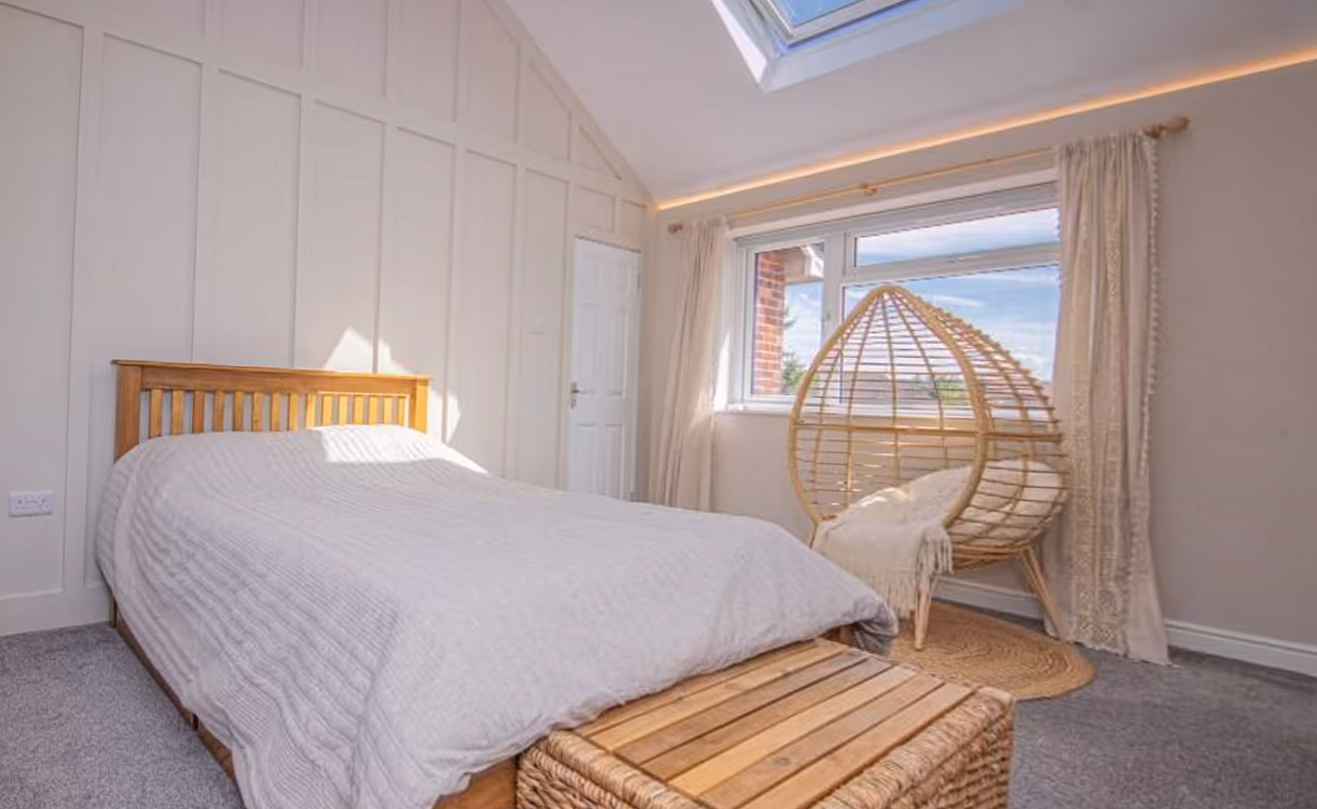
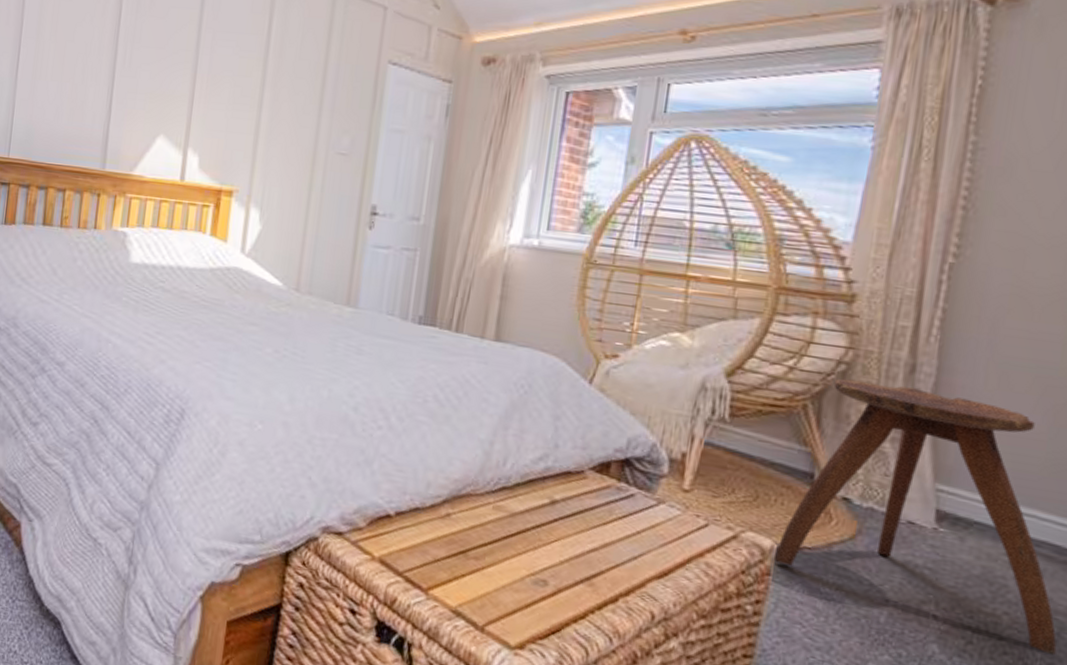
stool: none [1013,520,1304,785] -> present [773,378,1057,656]

